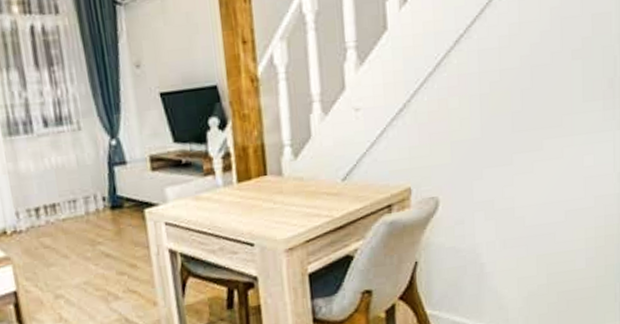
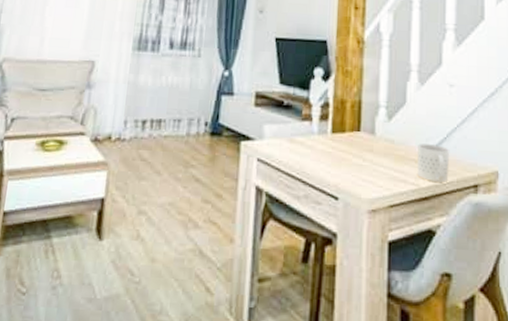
mug: none [328,173,362,211] -> present [416,144,450,183]

